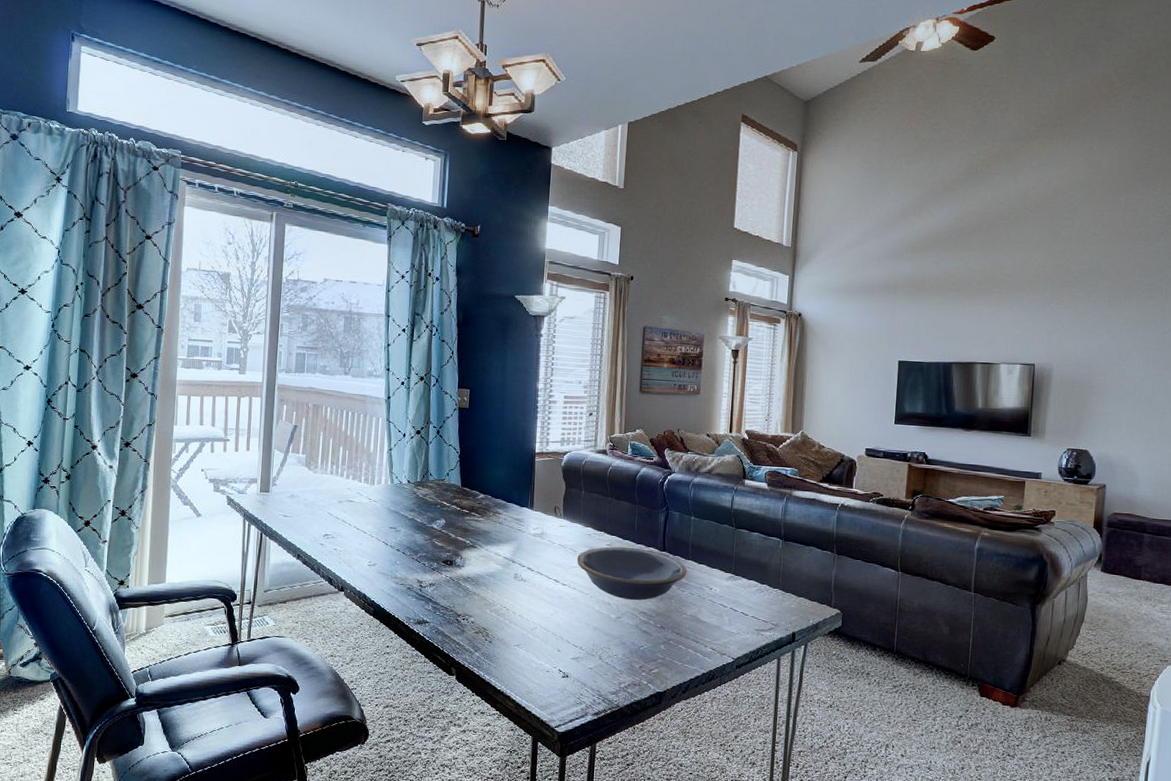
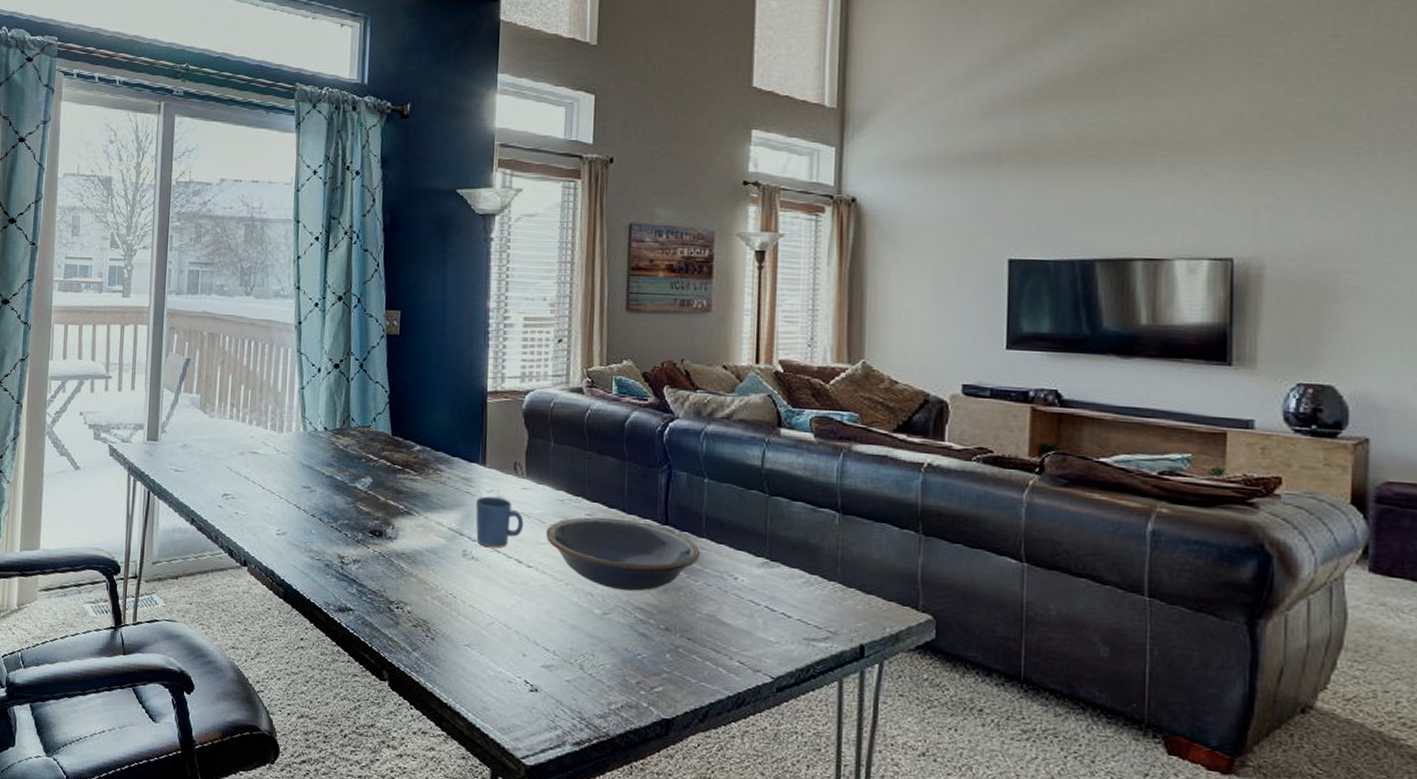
mug: none [525,532,561,572] -> present [475,496,524,548]

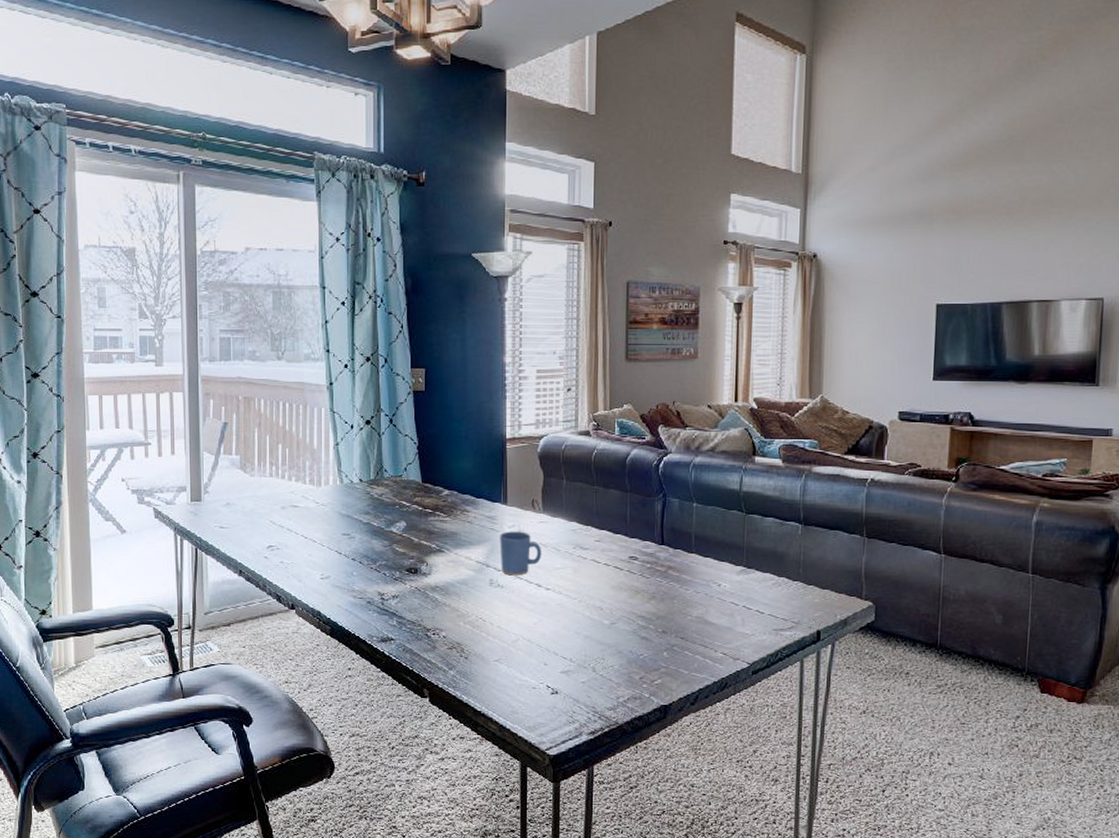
bowl: present [546,517,701,592] -> none [561,542,691,602]

